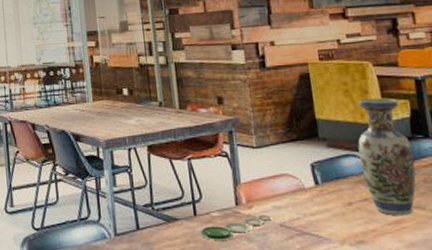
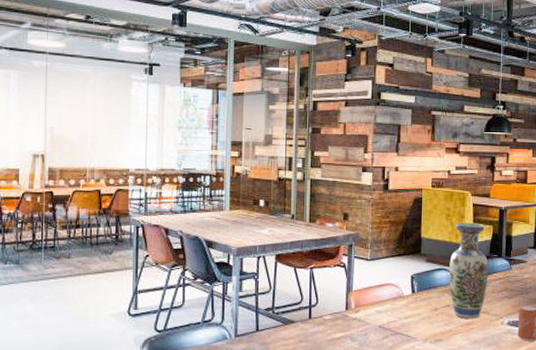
plate: present [200,215,272,240] -> none [312,318,374,340]

